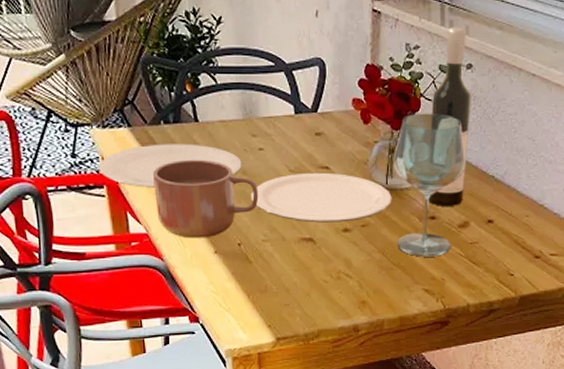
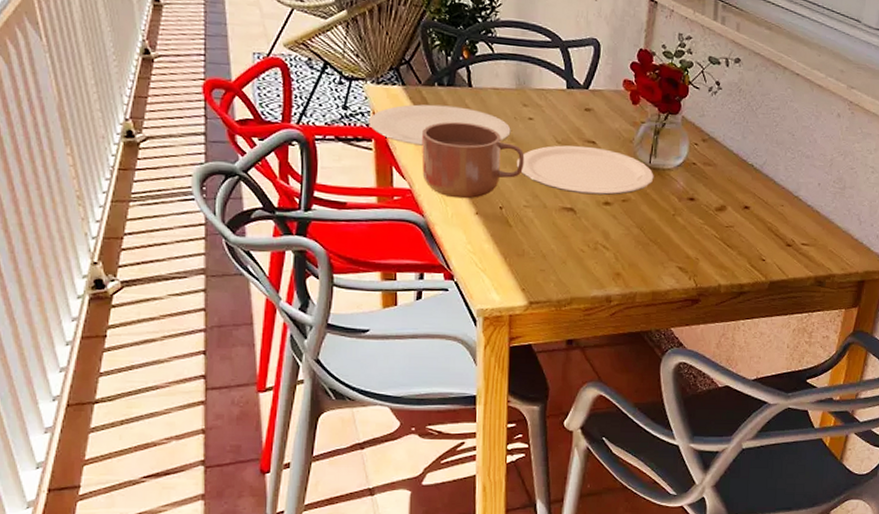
wine glass: present [393,113,466,257] -> none [655,99,728,237]
bottle: present [428,27,471,206] -> none [689,23,738,190]

